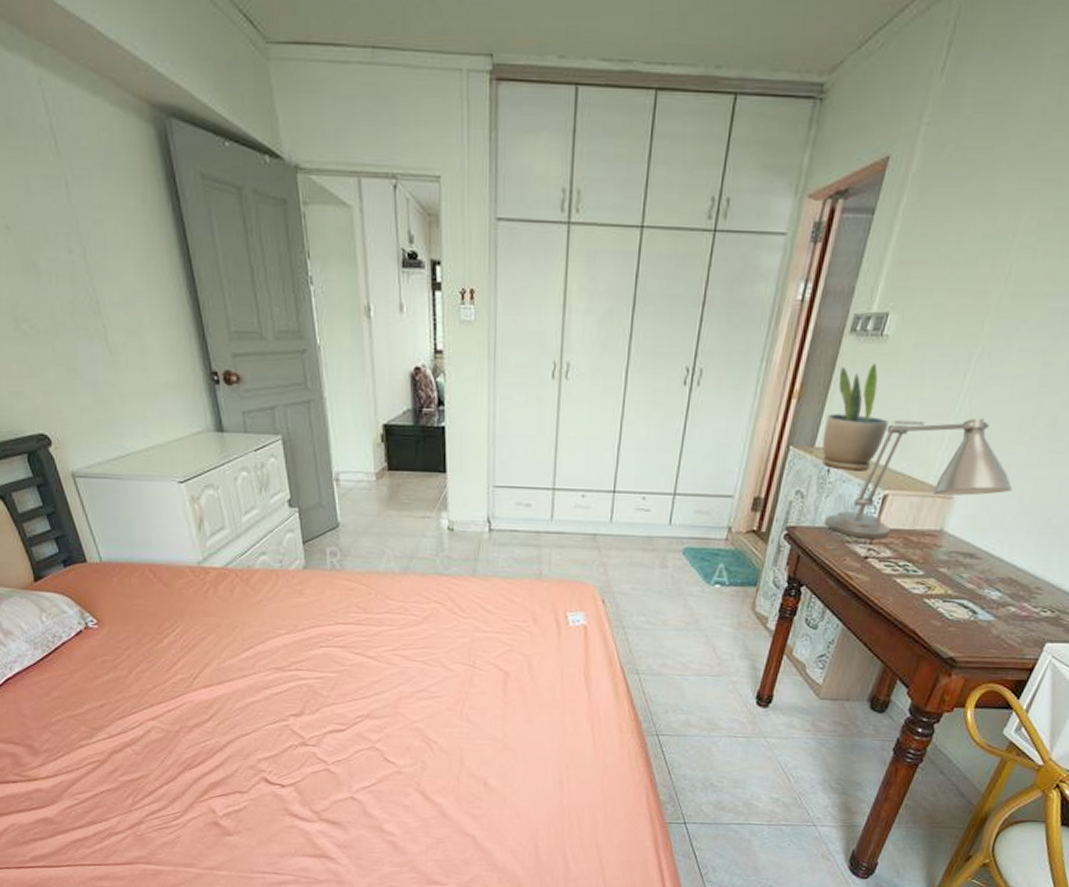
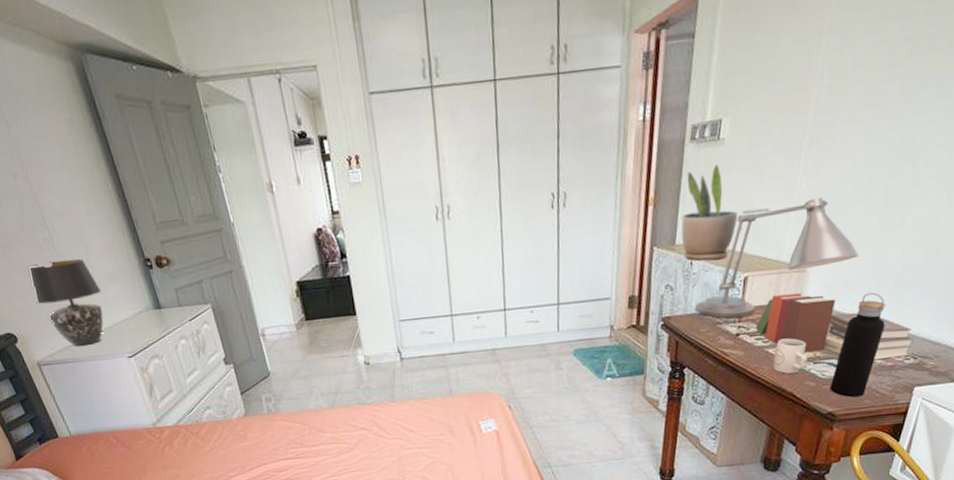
table lamp: none [73,358,156,463] -> present [28,259,104,347]
books: none [886,520,978,589] -> present [755,293,835,352]
mug: none [898,569,939,610] -> present [772,338,807,374]
water bottle: none [955,532,1032,645] -> present [830,292,886,397]
books: none [956,550,1056,608] -> present [823,312,914,361]

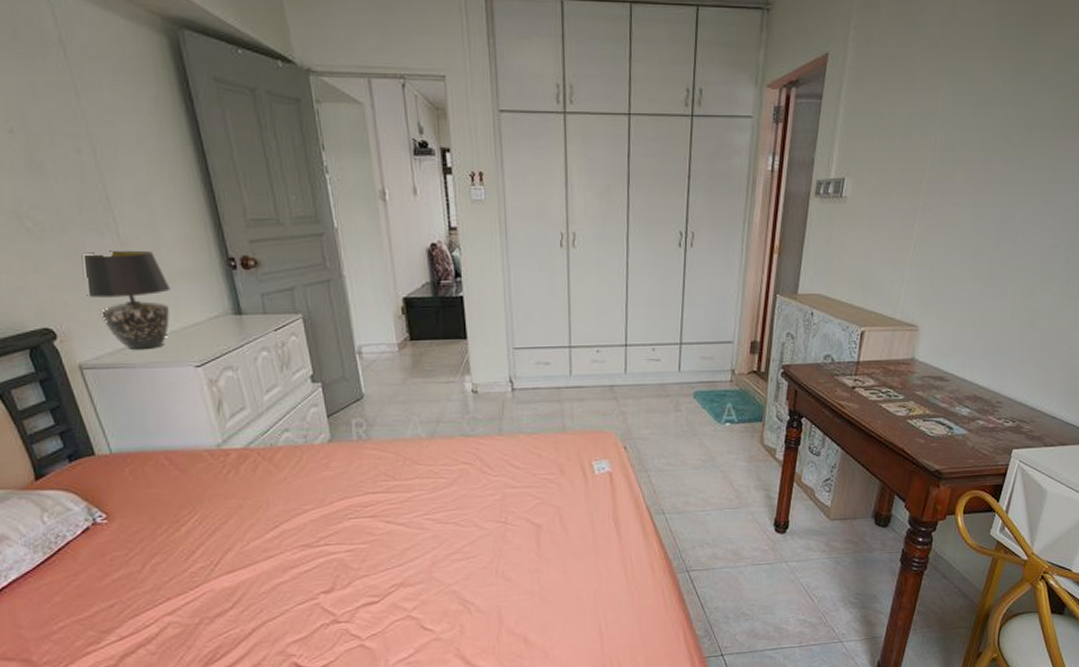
potted plant: present [681,165,738,261] -> none [804,221,857,313]
desk lamp: present [695,196,859,319] -> none [815,261,965,371]
books: present [755,293,835,352] -> none [870,351,944,410]
mug: present [772,338,807,374] -> none [885,394,917,430]
books: present [823,312,914,361] -> none [932,373,1013,421]
water bottle: present [830,292,886,397] -> none [937,355,988,456]

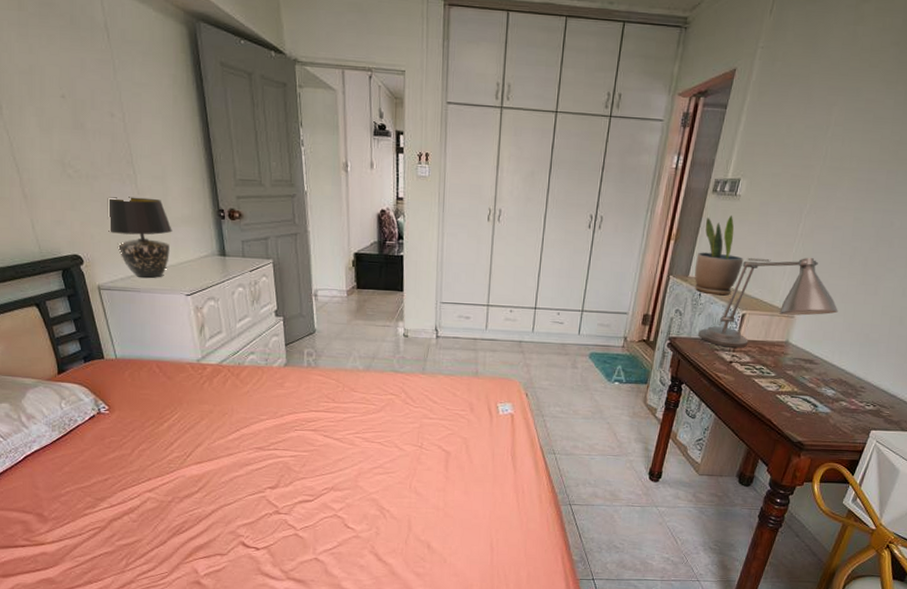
potted plant: none [804,221,857,313] -> present [695,216,744,296]
desk lamp: none [815,261,965,371] -> present [698,257,838,348]

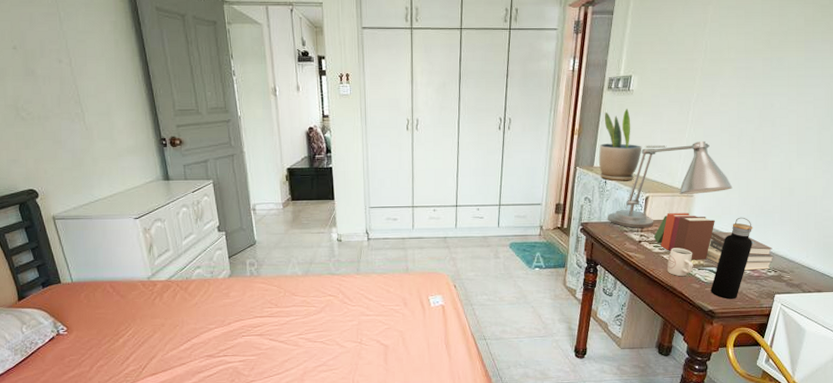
table lamp: present [107,197,172,279] -> none [58,133,119,206]
books: none [746,334,815,387] -> present [653,213,715,260]
mug: none [756,372,787,404] -> present [666,248,693,277]
books: none [801,357,875,403] -> present [706,231,775,271]
water bottle: none [802,344,856,432] -> present [710,217,753,299]

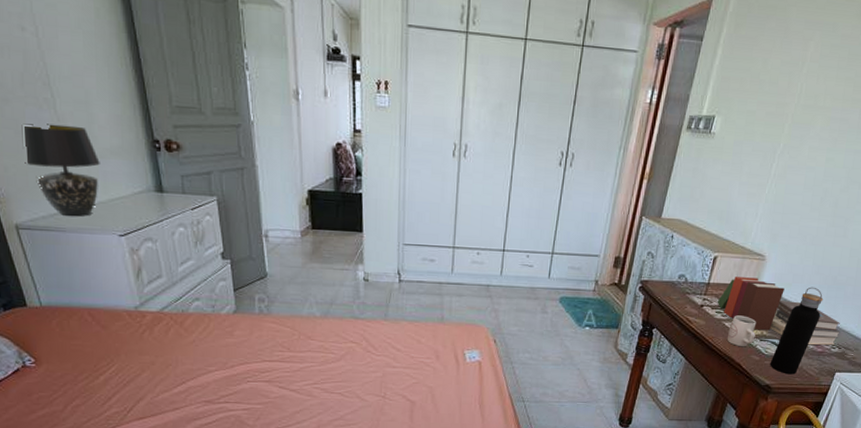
table lamp: none [58,133,119,206] -> present [21,124,100,217]
potted plant: present [599,109,642,182] -> none [667,154,717,238]
desk lamp: present [608,140,733,228] -> none [670,198,808,291]

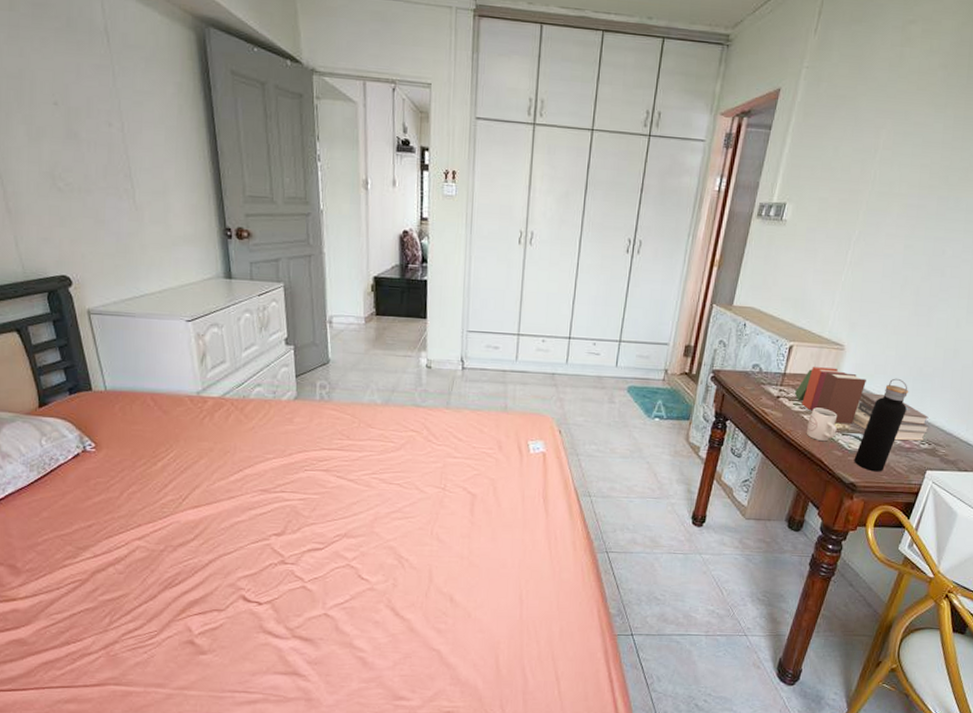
table lamp: present [21,124,100,217] -> none [101,213,173,303]

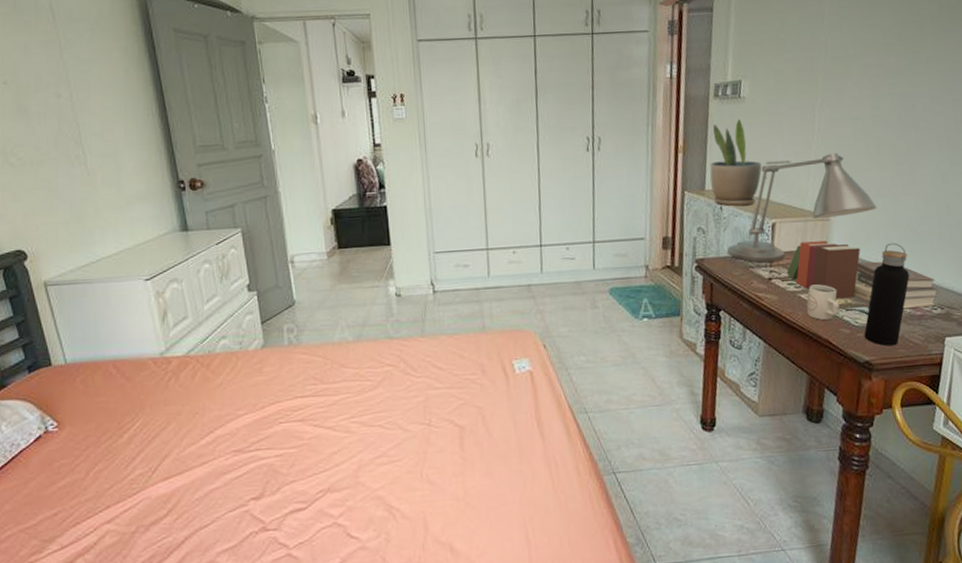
potted plant: none [739,241,791,326] -> present [709,119,762,207]
desk lamp: none [743,286,890,382] -> present [727,152,877,263]

